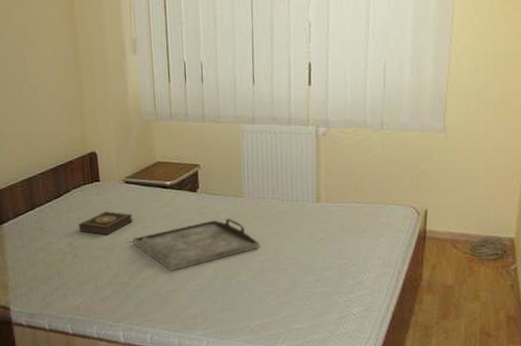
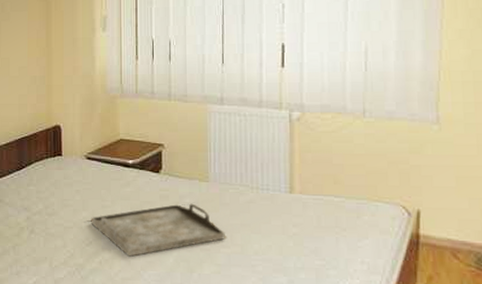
book: present [78,211,134,236] -> none [37,187,93,212]

